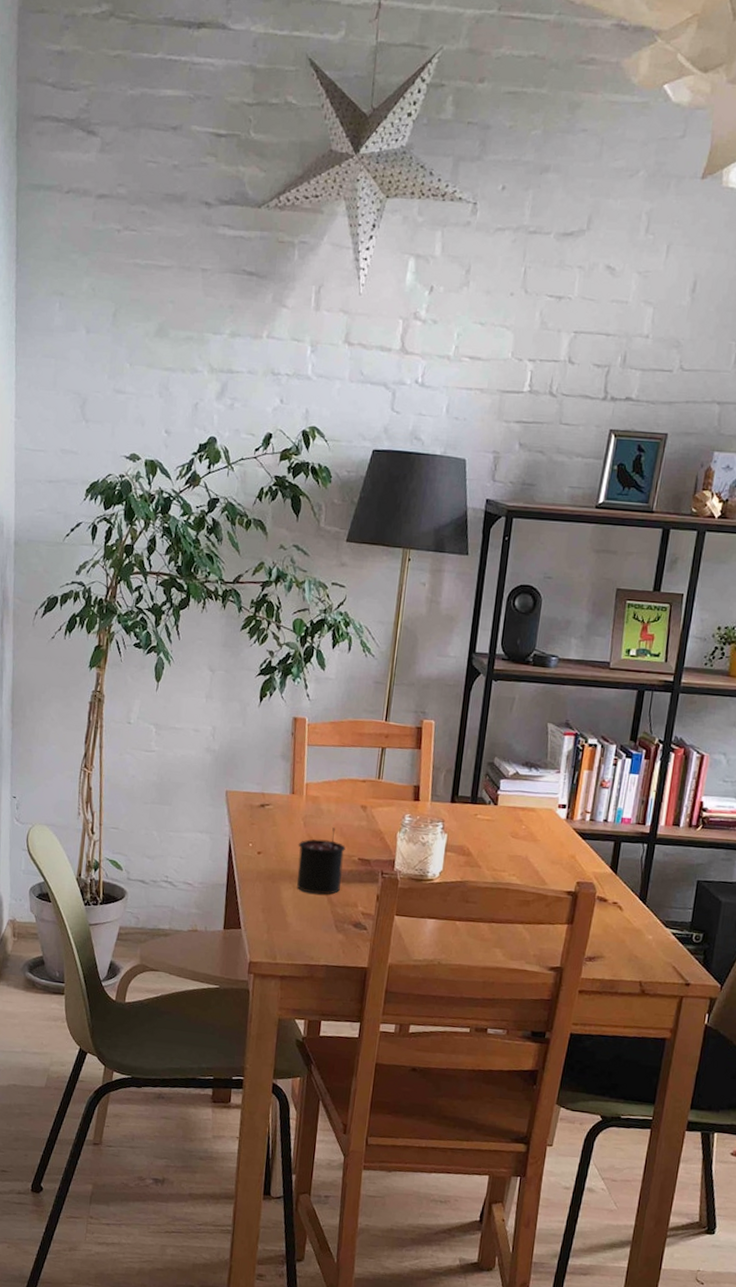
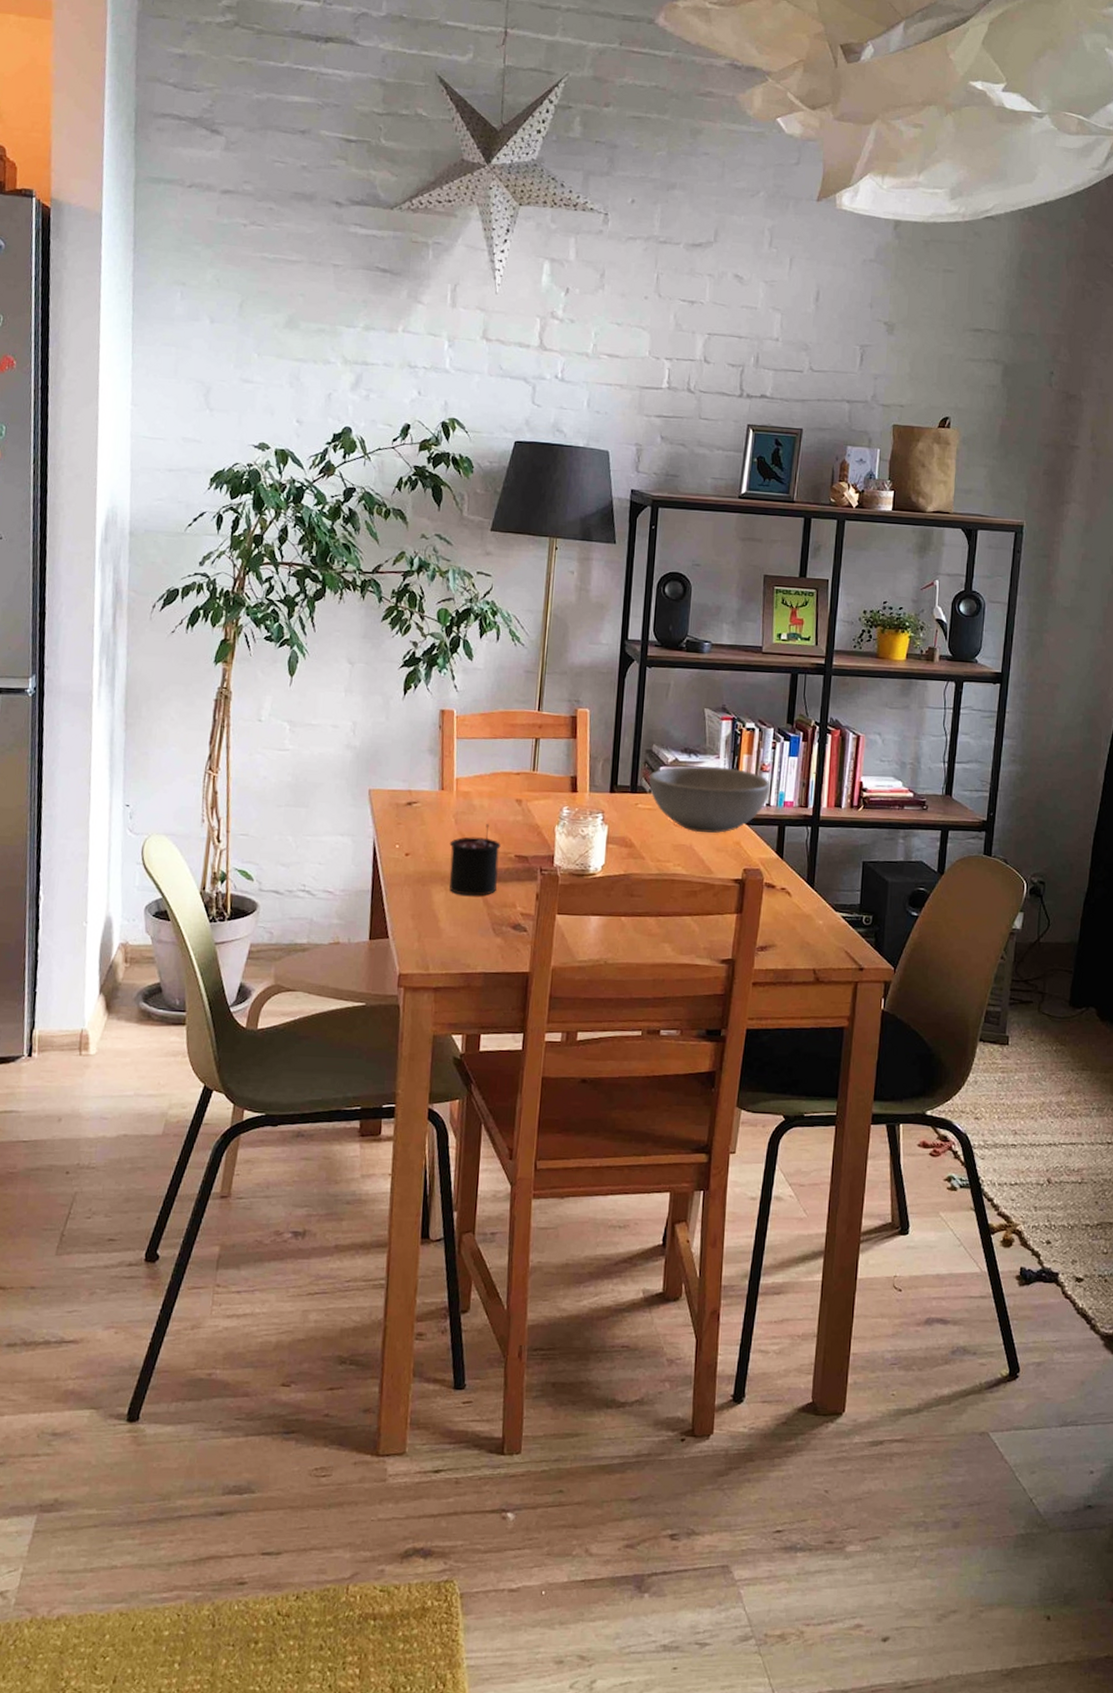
bowl: none [488,779,609,846] -> present [648,766,770,833]

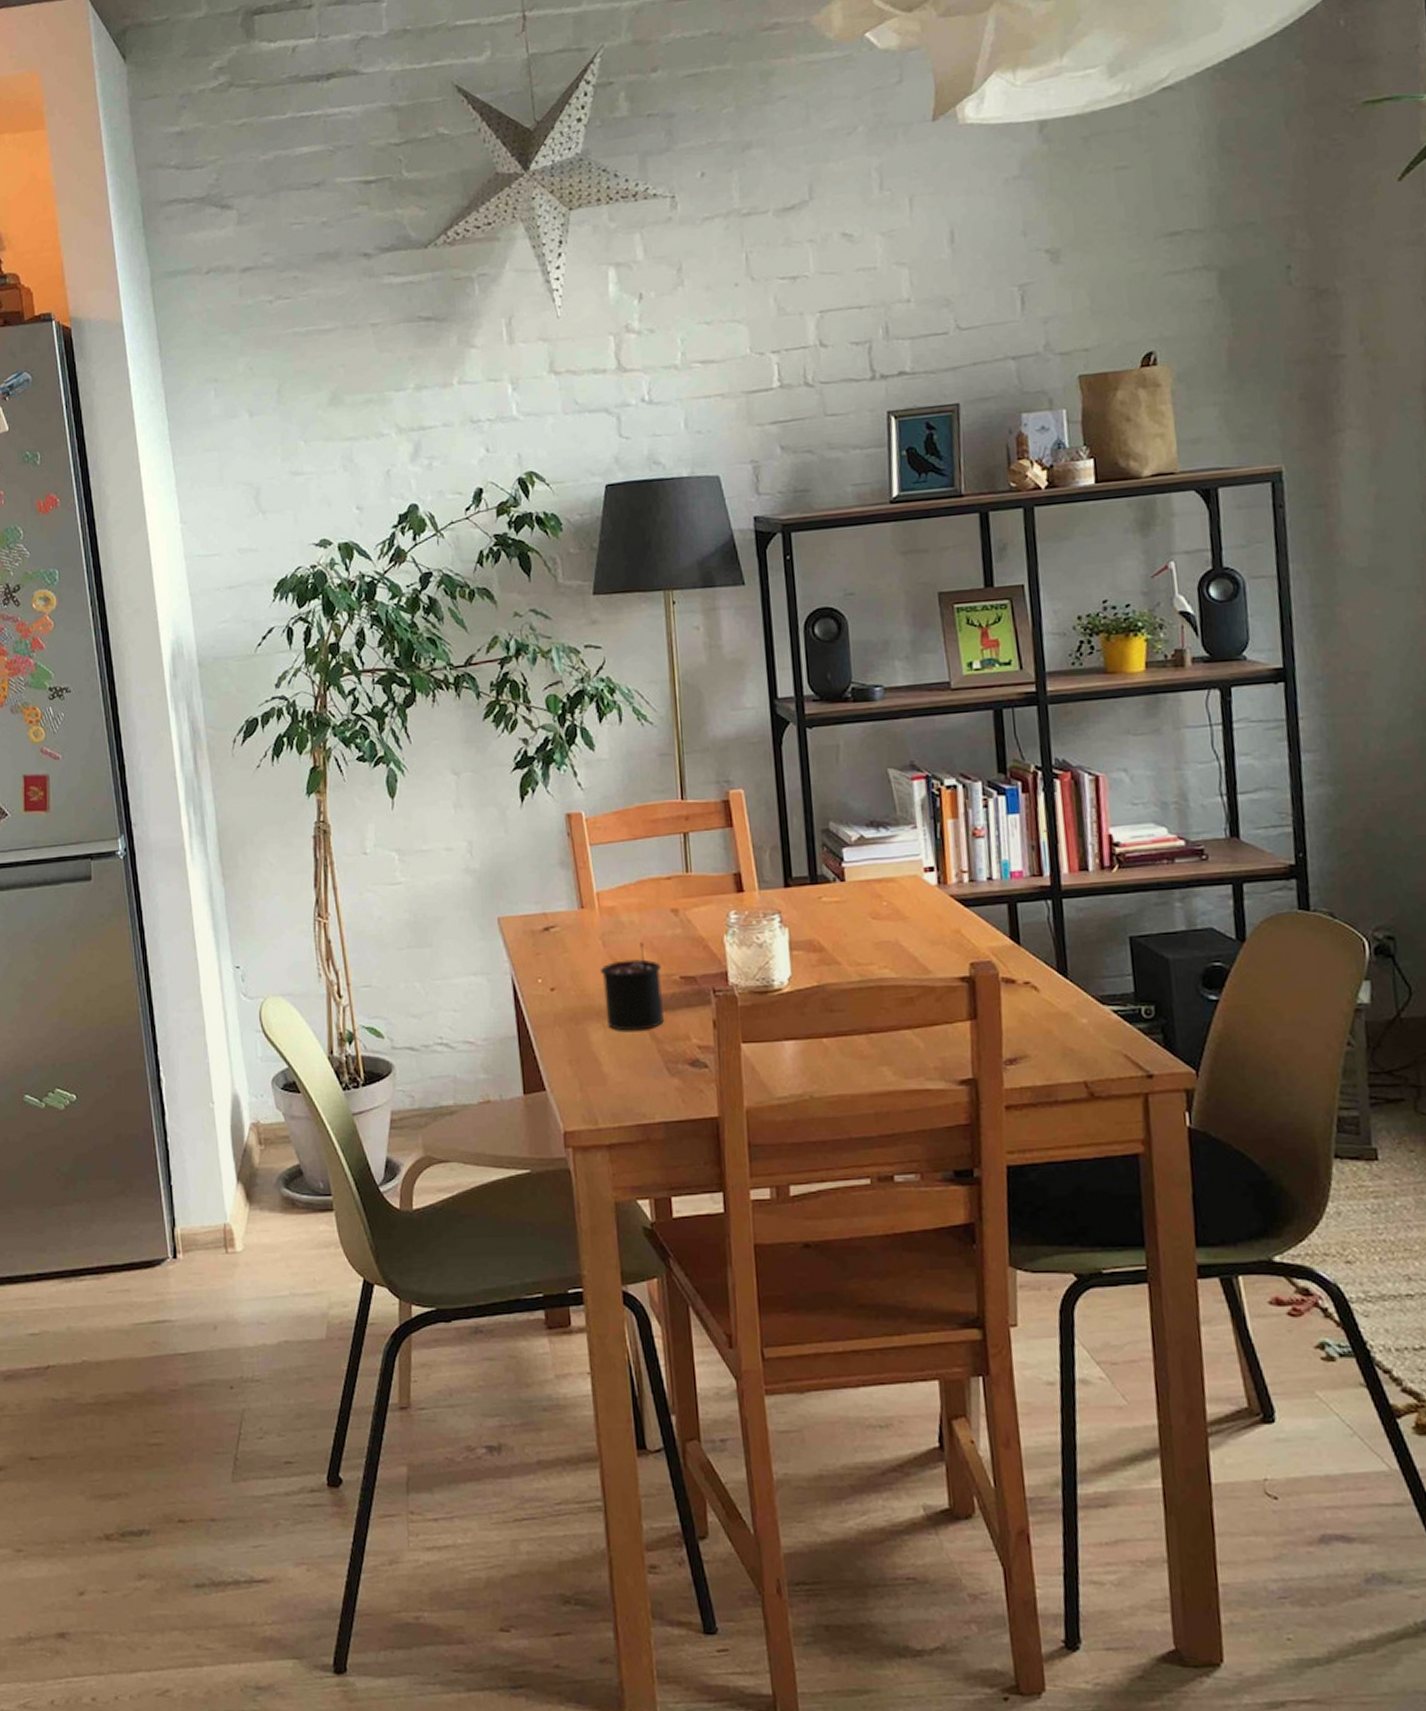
bowl: present [648,766,770,833] -> none [830,838,989,924]

